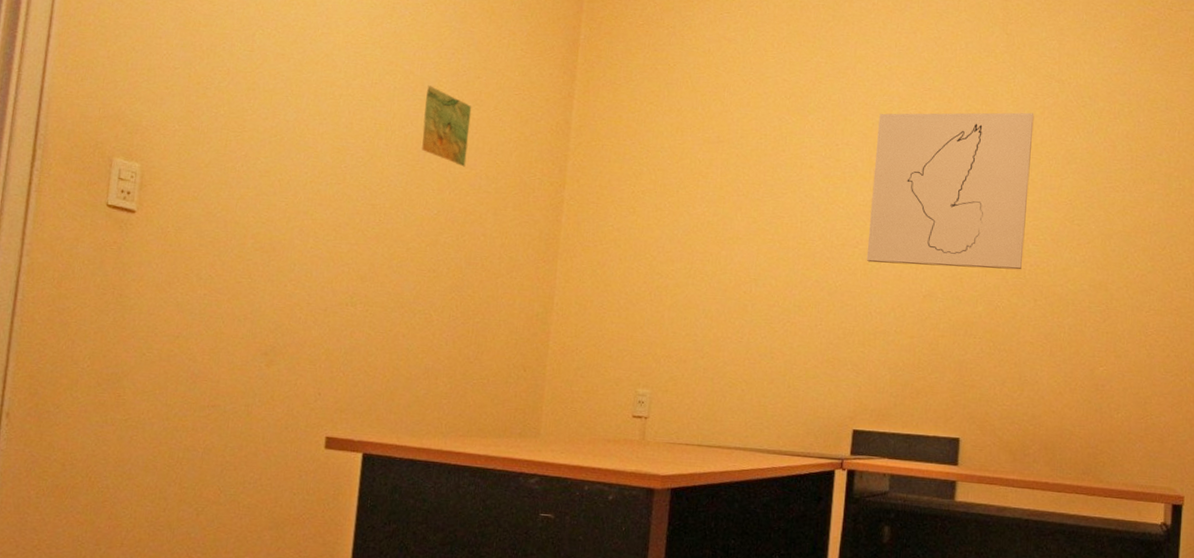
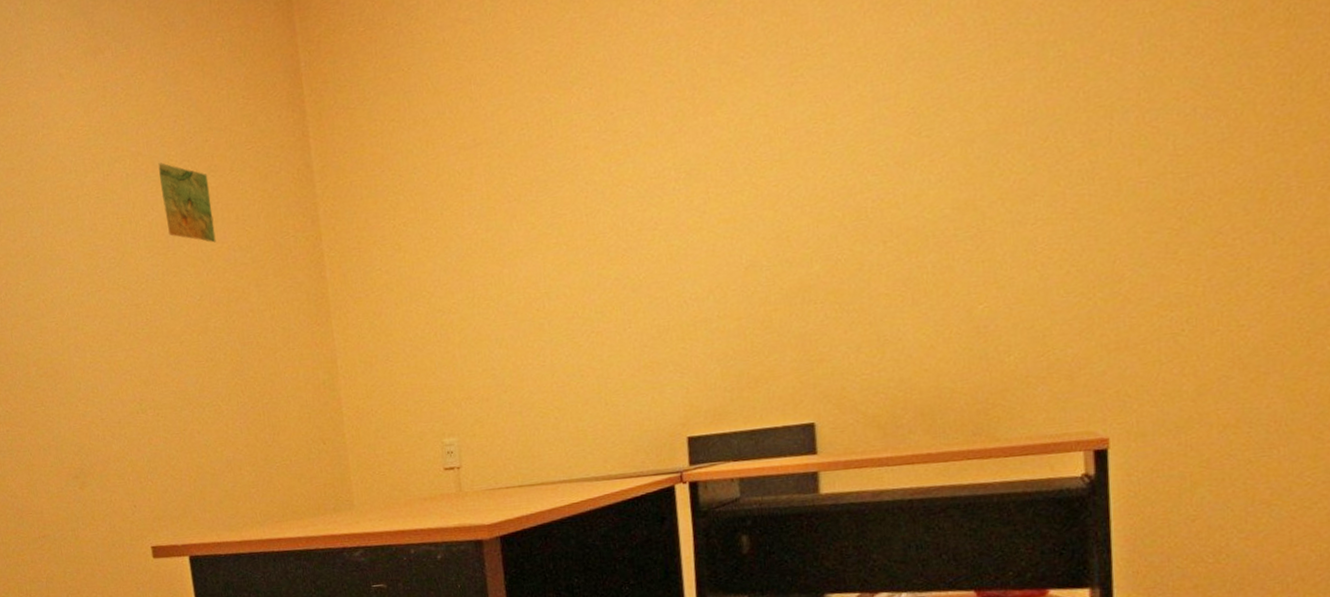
wall art: present [866,112,1034,270] -> none [656,9,862,244]

